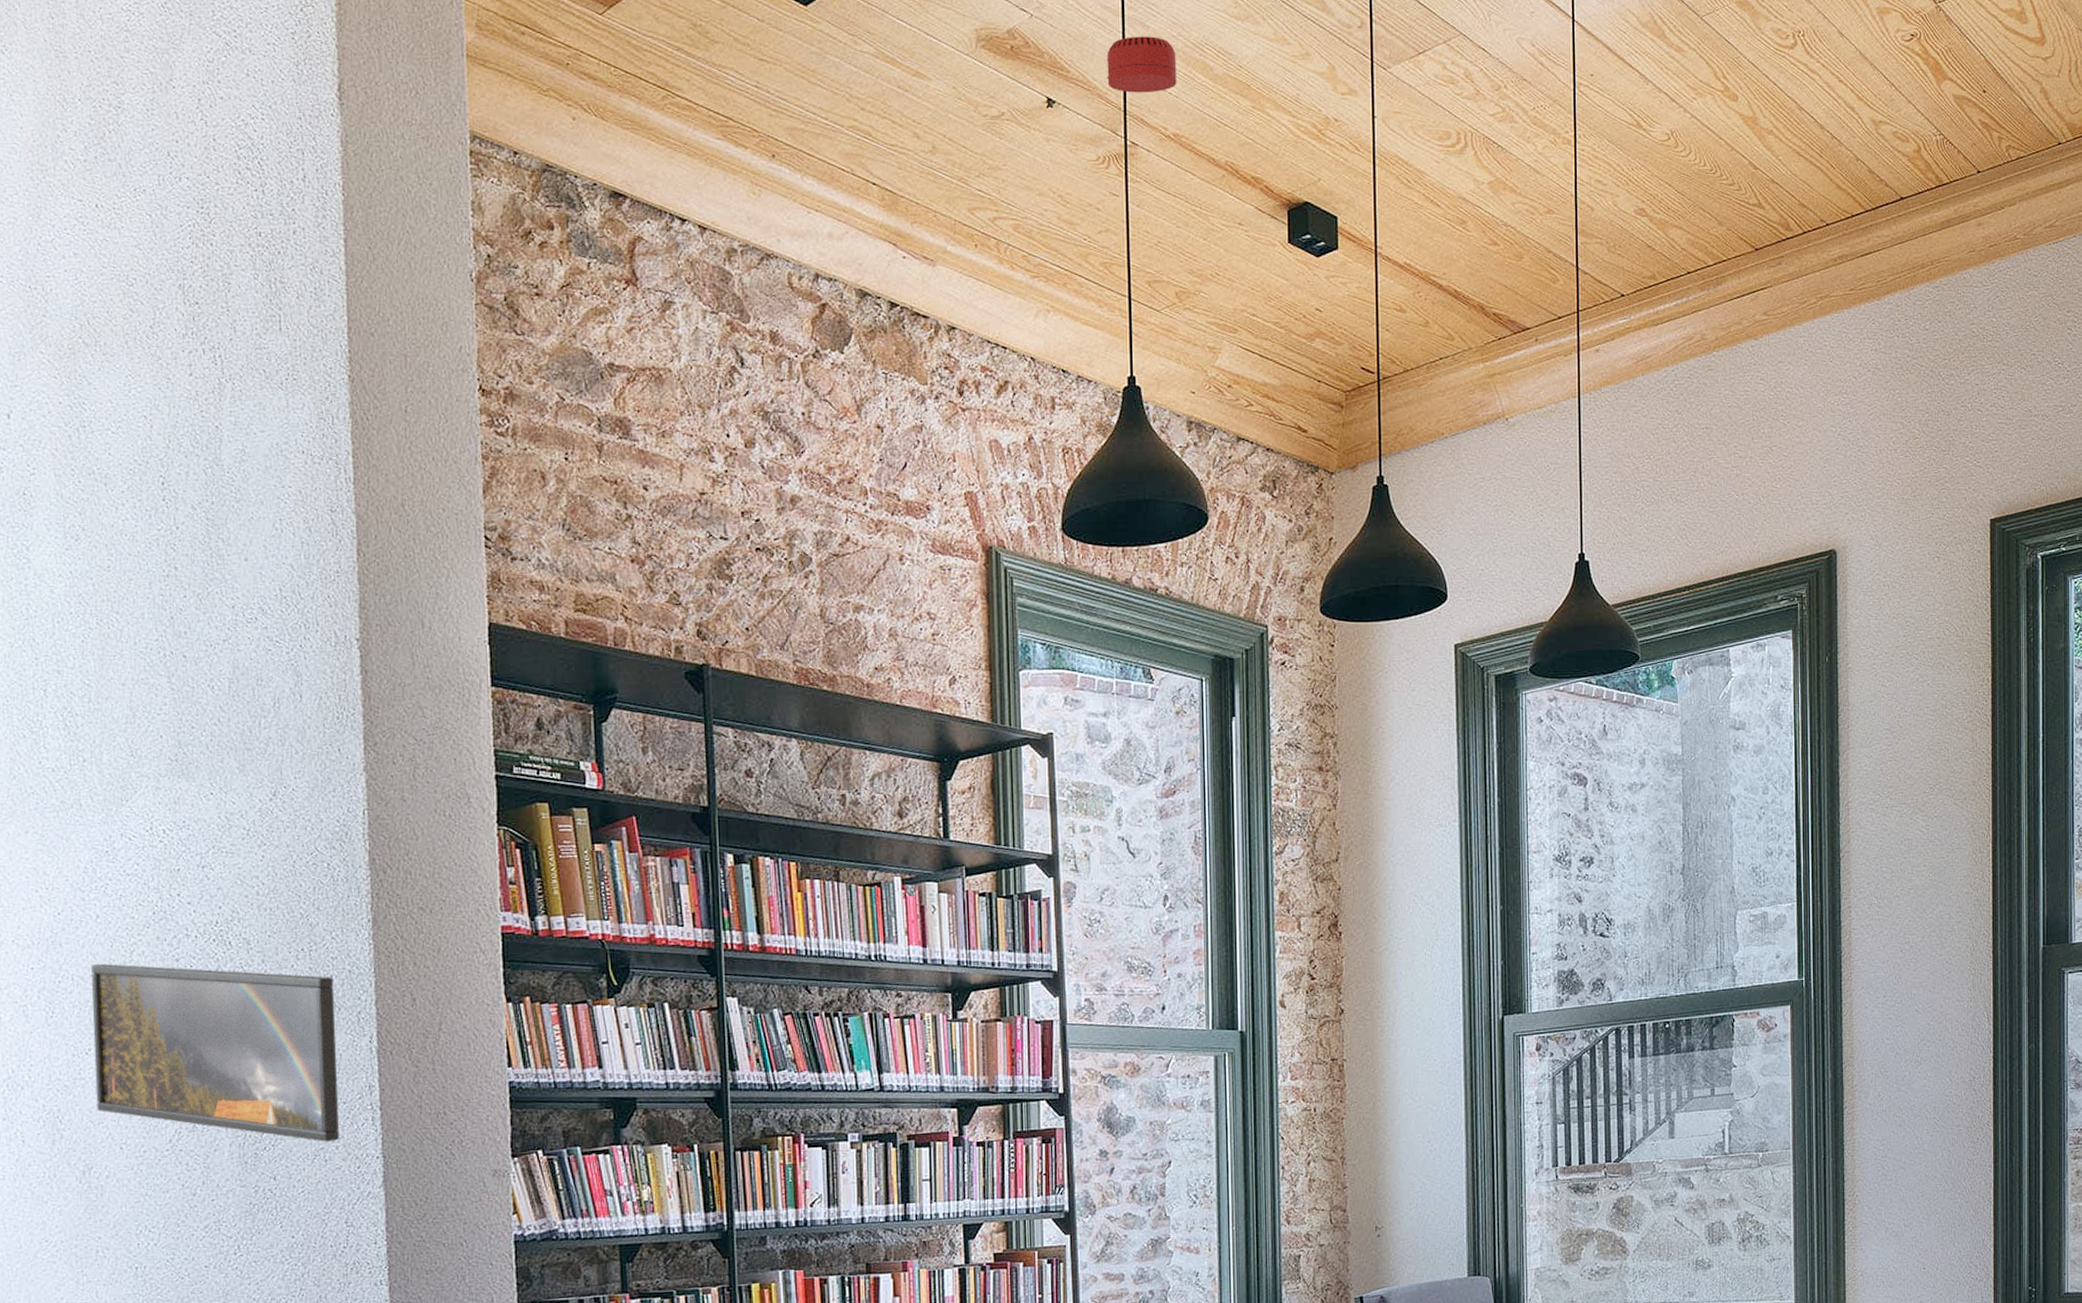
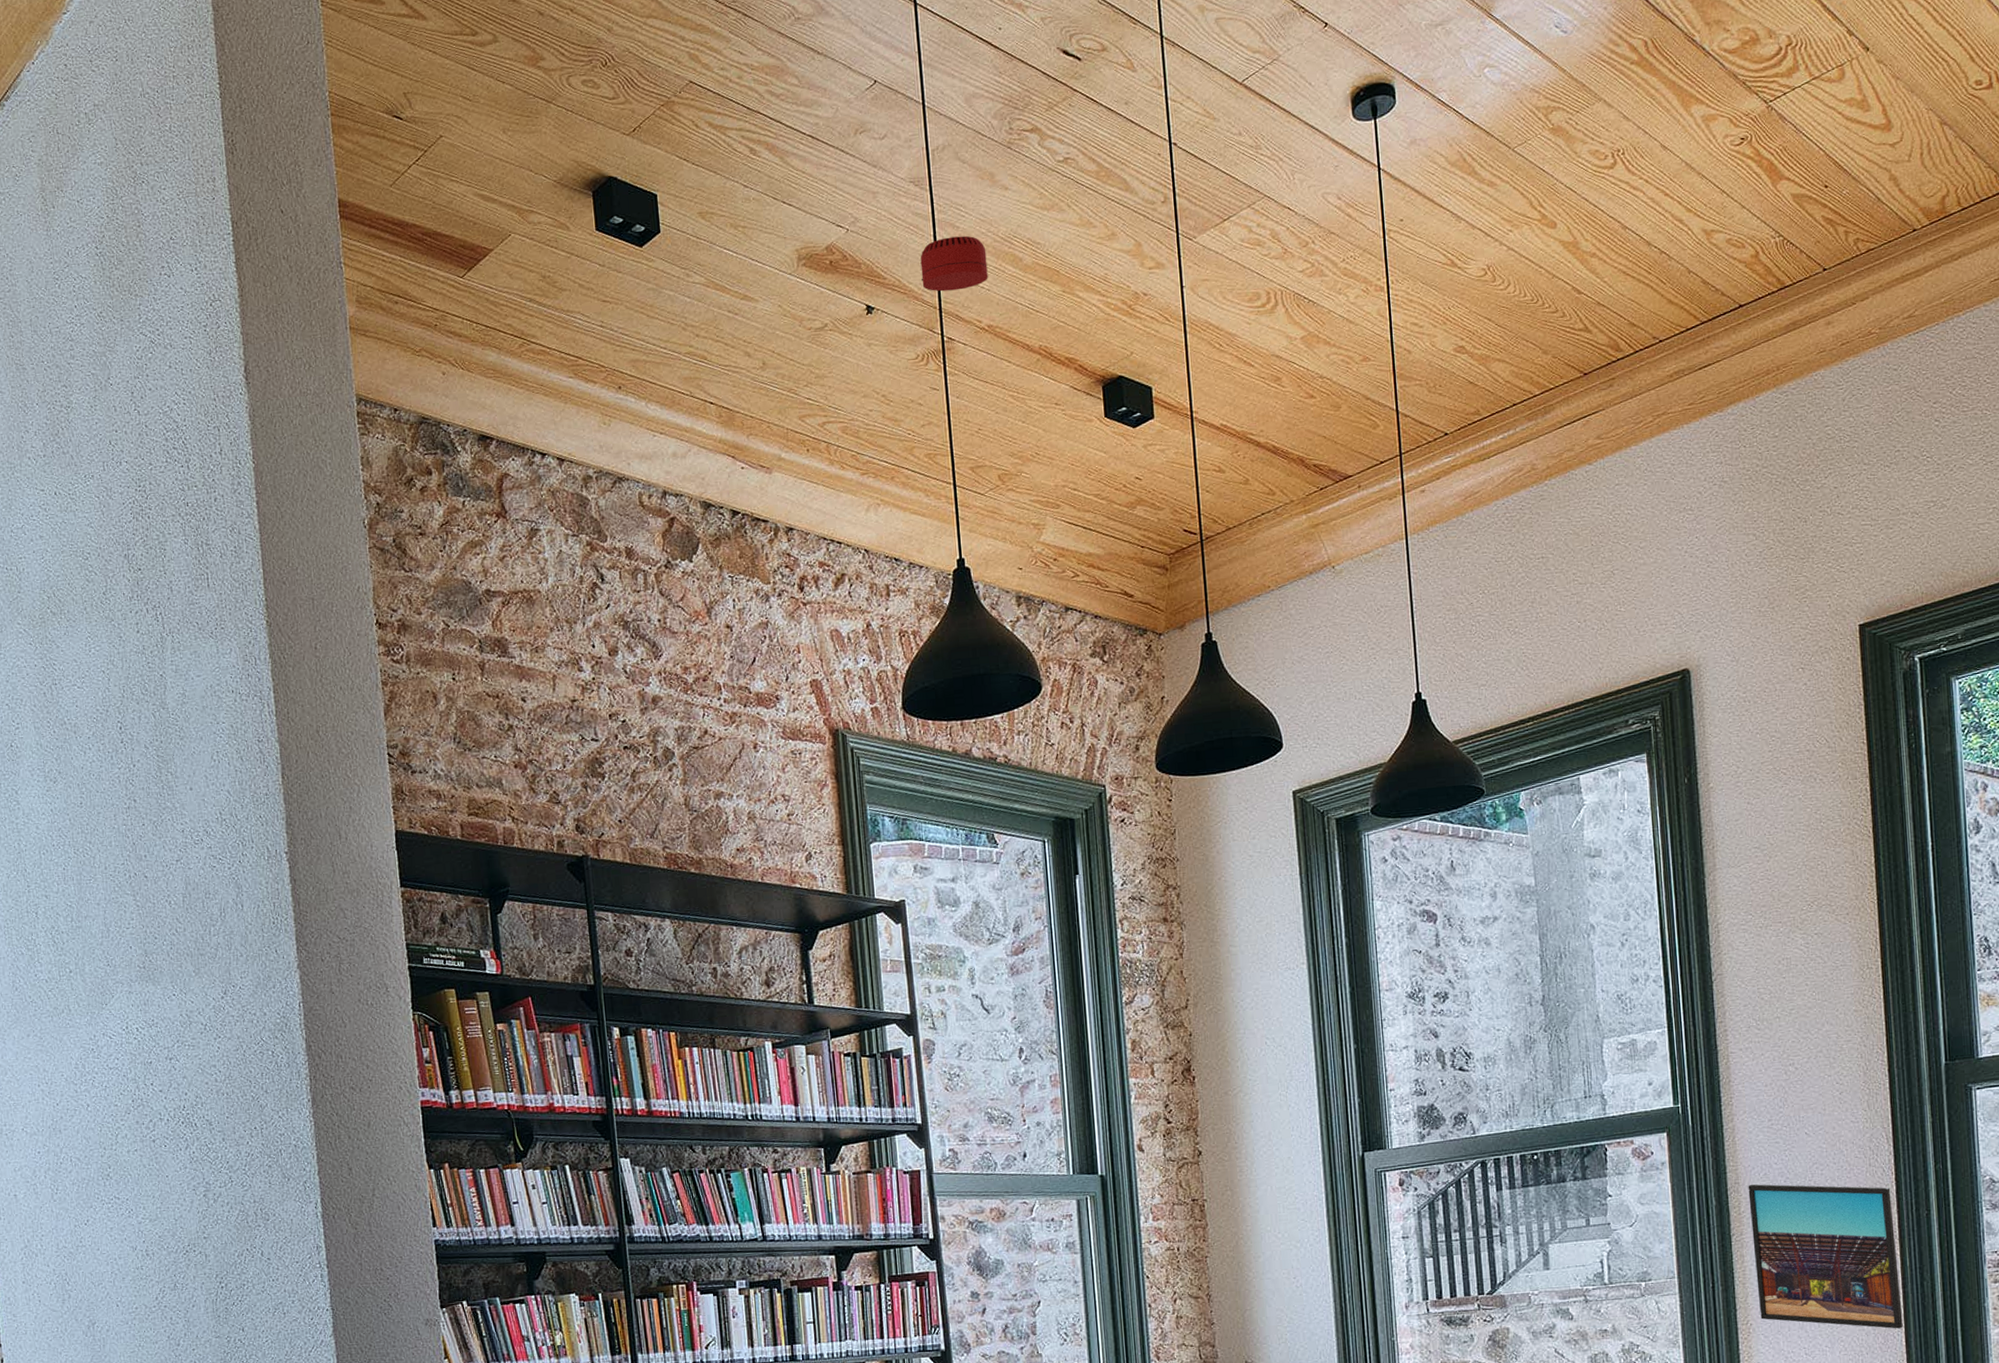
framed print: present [91,963,339,1142] -> none [85,1146,294,1297]
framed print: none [1861,1058,1992,1202] -> present [1748,1184,1903,1329]

